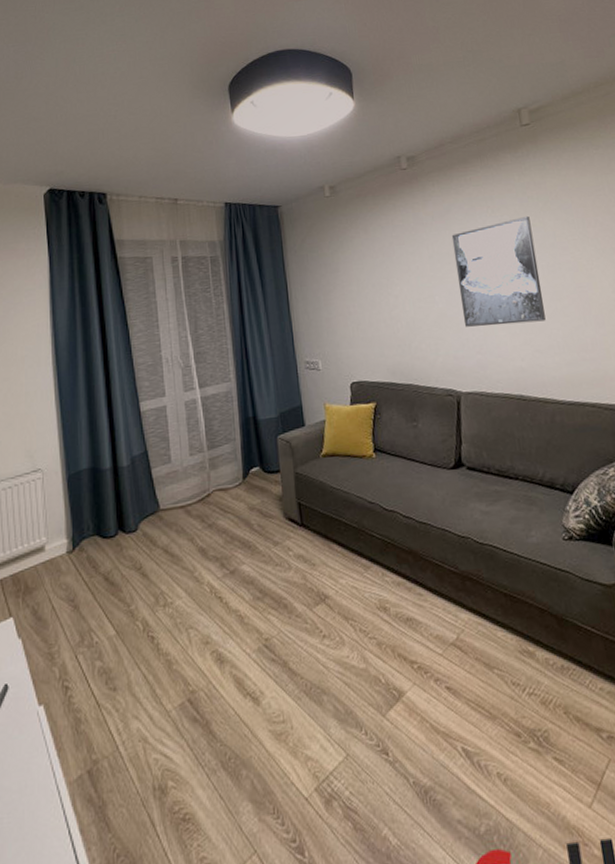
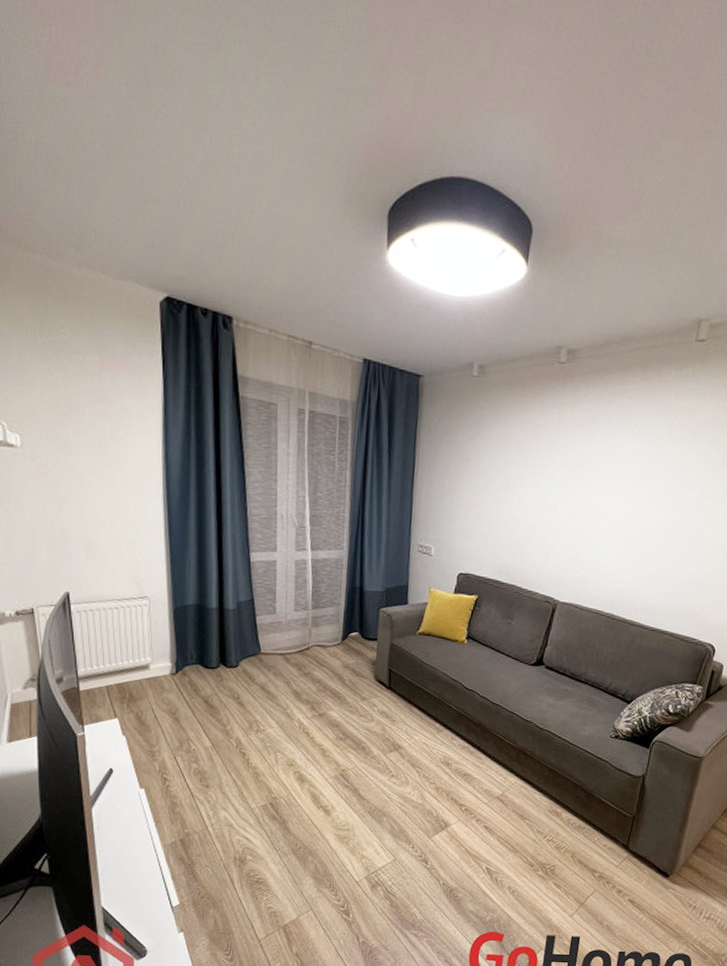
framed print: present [451,215,546,327] -> none [579,442,673,551]

